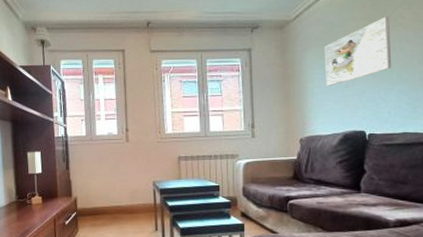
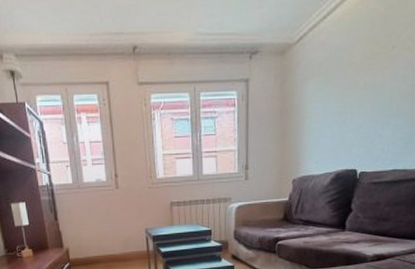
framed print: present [324,16,391,86] -> none [324,38,398,121]

